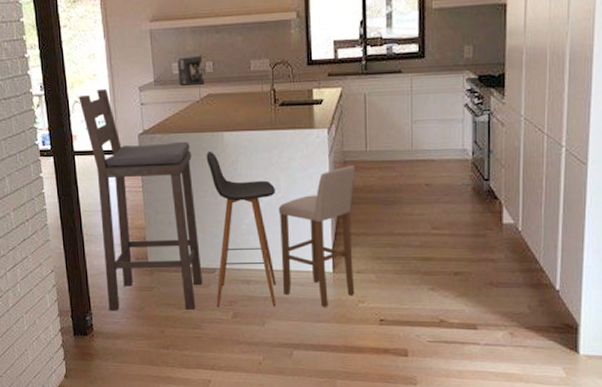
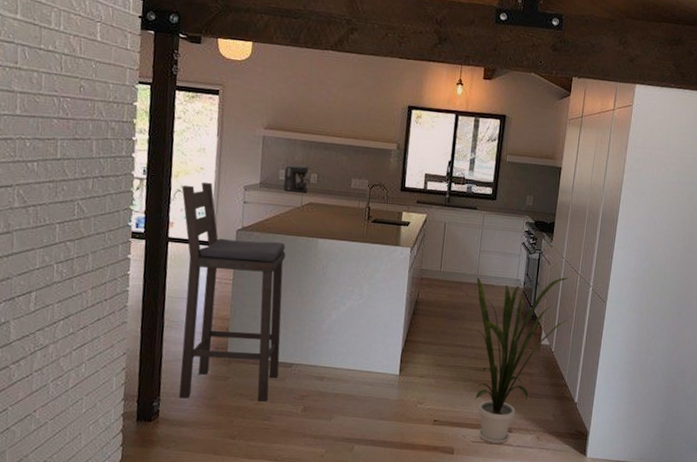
bar stool: present [206,151,277,307] -> none [288,254,359,404]
bar stool: present [278,166,355,307] -> none [353,282,430,406]
house plant: none [411,139,536,344] -> present [475,277,569,445]

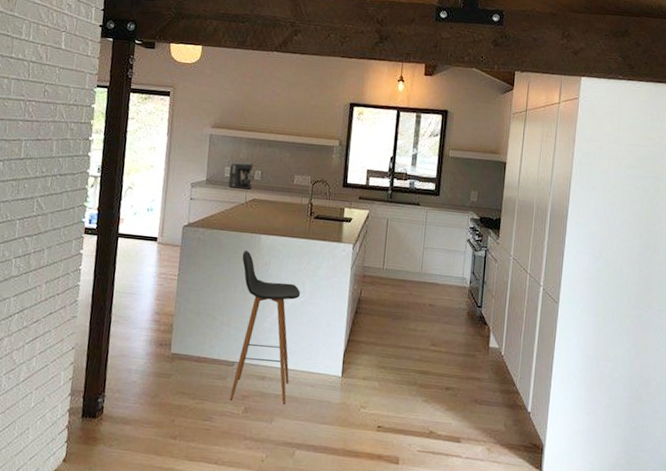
bar stool: present [179,182,286,402] -> none [123,180,230,401]
bar stool: none [288,254,359,404] -> present [229,250,301,405]
house plant: present [475,277,569,445] -> none [420,275,518,456]

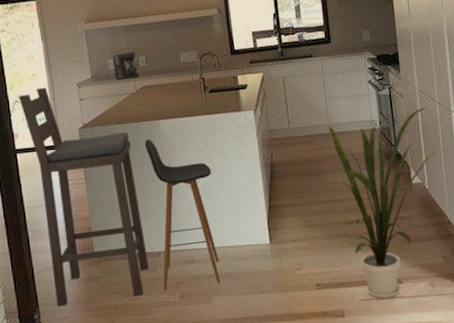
bar stool: none [123,180,230,401] -> present [18,88,149,307]
house plant: none [420,275,518,456] -> present [328,107,436,300]

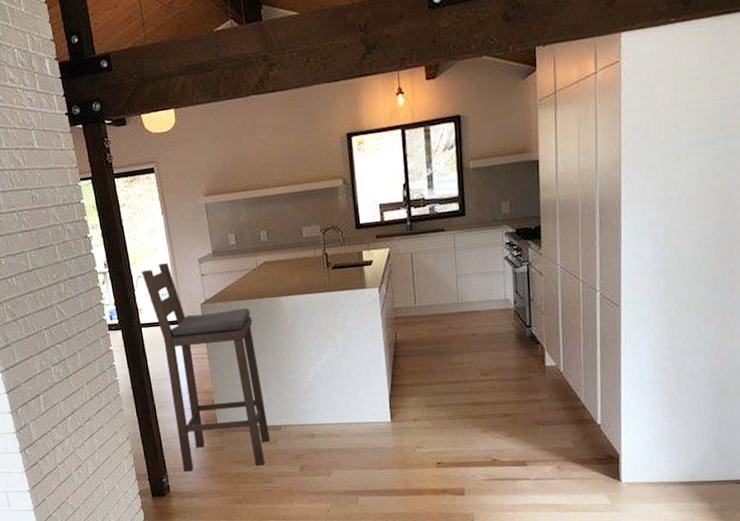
coffee maker: present [113,50,140,80] -> none [233,224,261,255]
bar stool: present [144,138,221,290] -> none [266,315,340,462]
house plant: present [328,107,436,300] -> none [458,286,575,480]

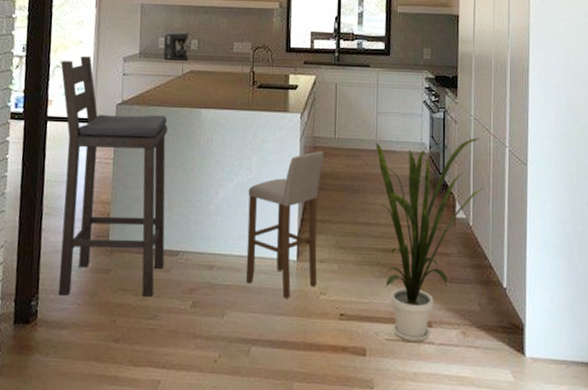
coffee maker: none [233,224,261,255] -> present [163,31,191,61]
bar stool: none [337,321,413,455] -> present [246,151,324,298]
house plant: none [458,286,575,480] -> present [376,138,485,343]

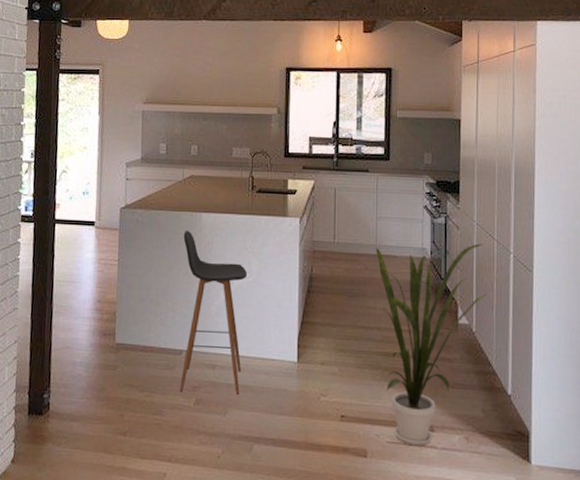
bar stool: present [58,56,168,297] -> none [67,162,170,393]
coffee maker: present [163,31,191,61] -> none [164,137,191,166]
bar stool: none [176,126,248,297] -> present [179,230,248,396]
bar stool: present [246,151,324,298] -> none [247,255,323,399]

